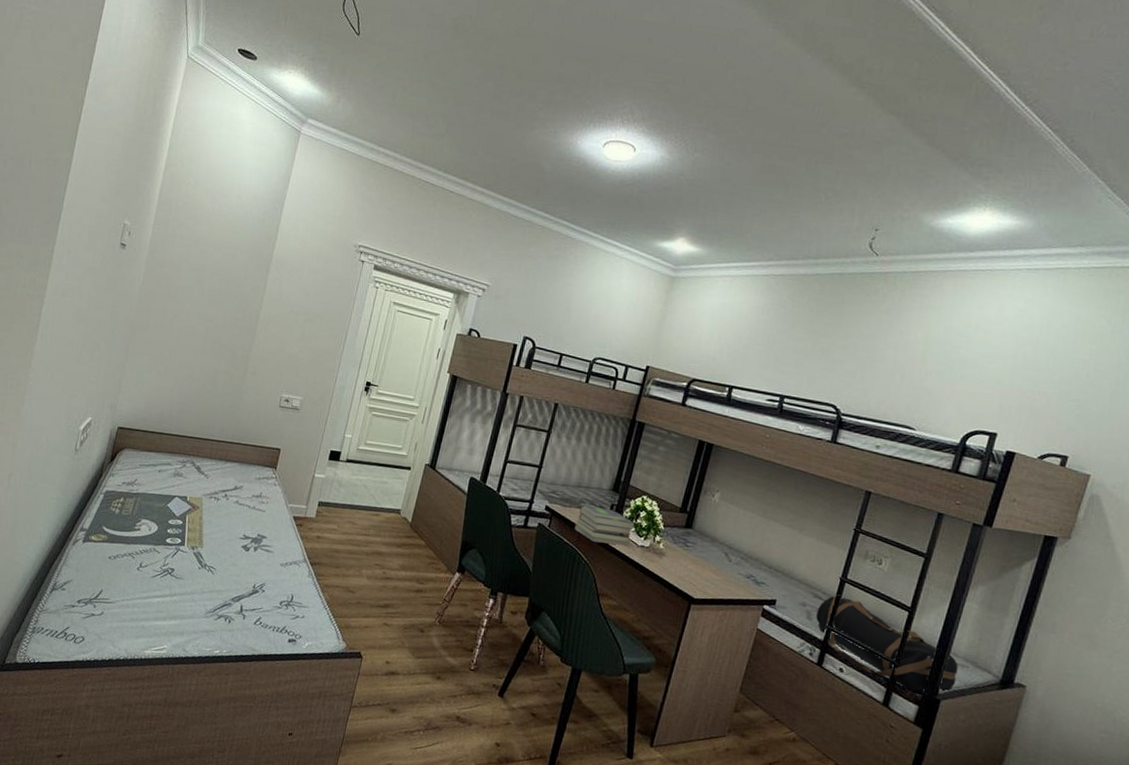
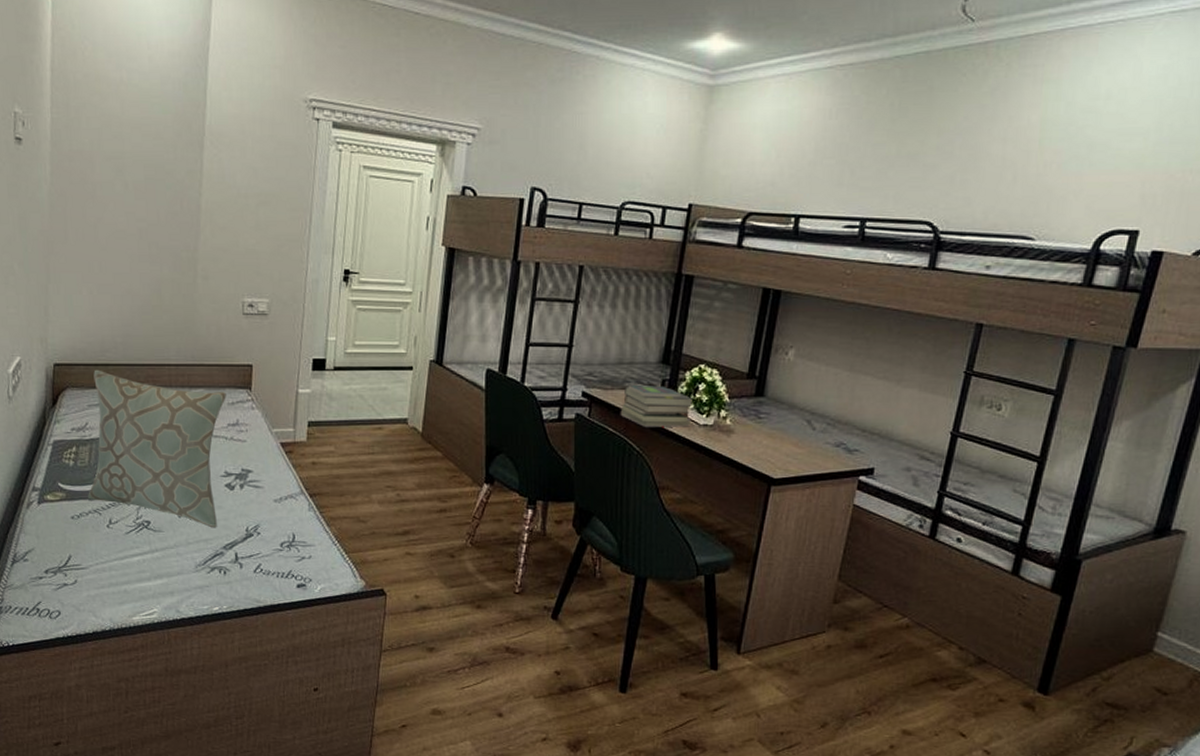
pillow: none [126,436,255,582] -> present [88,369,226,528]
duffel bag: present [815,594,958,697] -> none [923,452,1102,558]

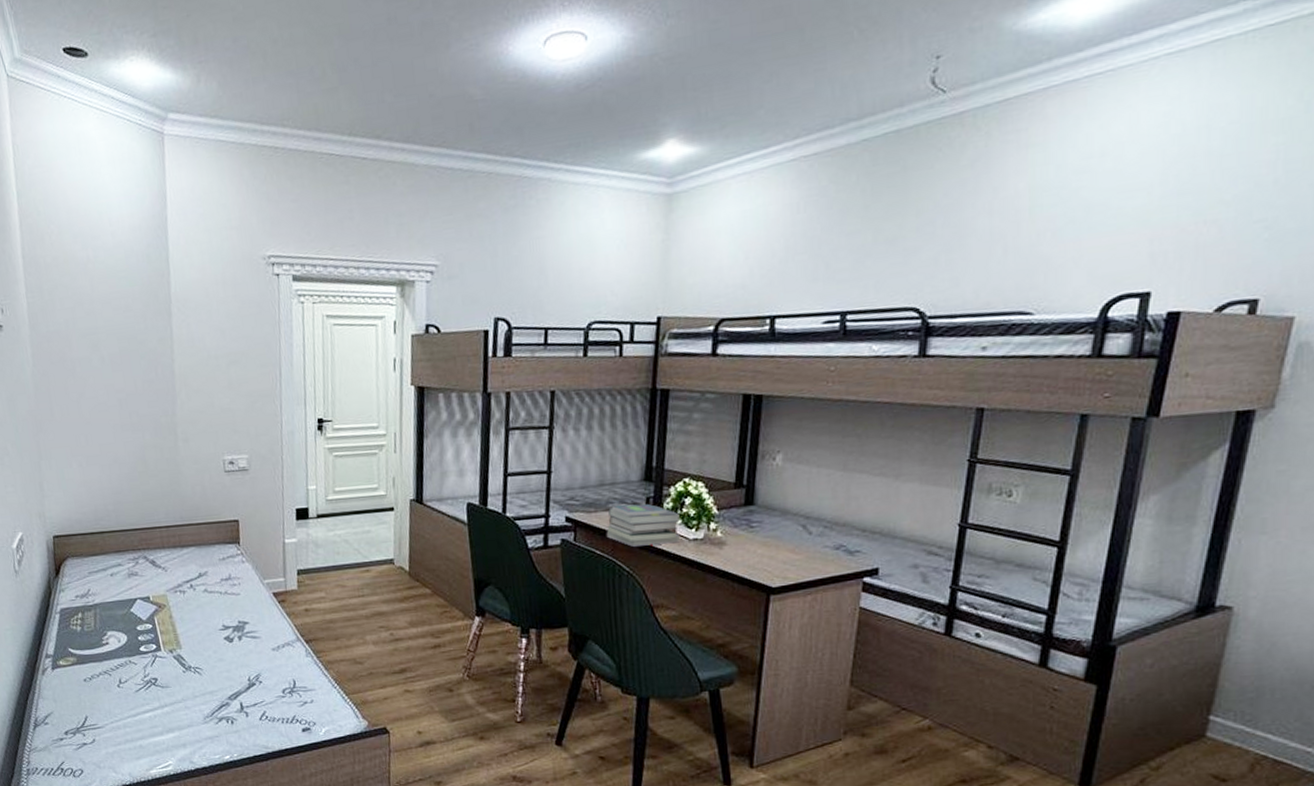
pillow: present [88,369,226,528] -> none [90,537,220,680]

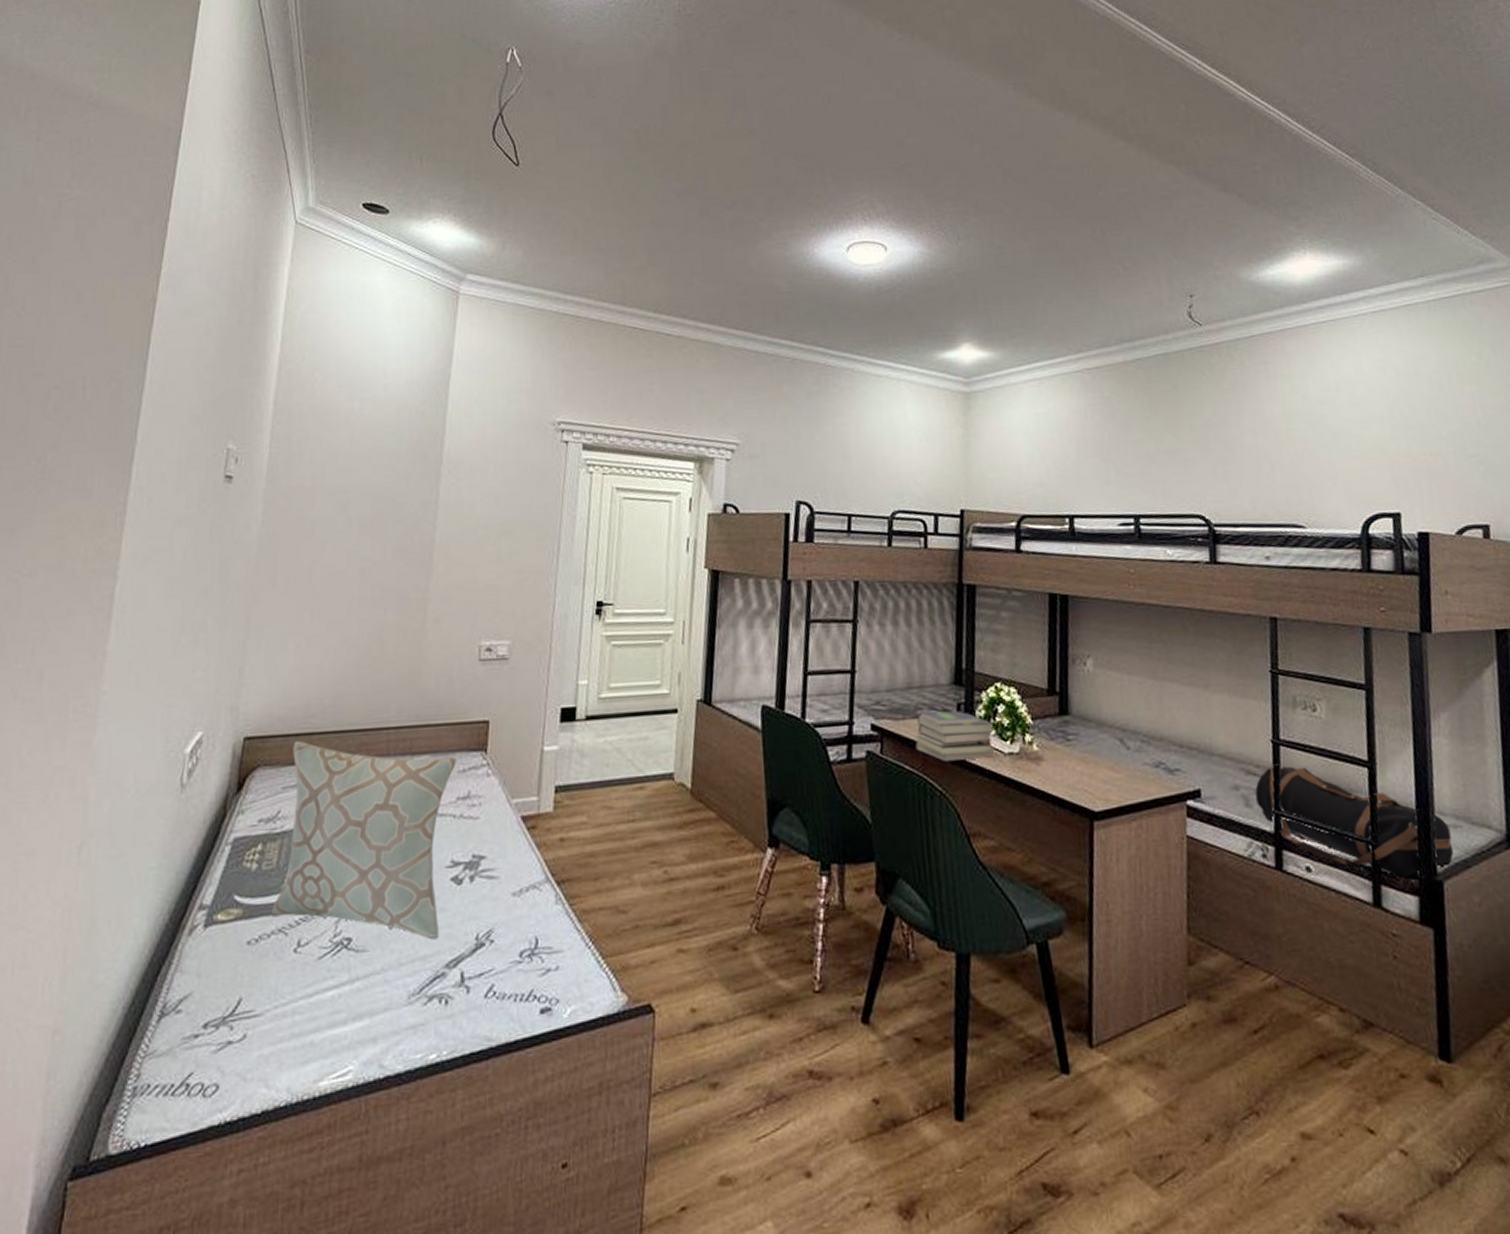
pillow: none [90,537,220,680] -> present [272,740,456,940]
duffel bag: none [933,545,1135,646] -> present [1255,764,1454,882]

